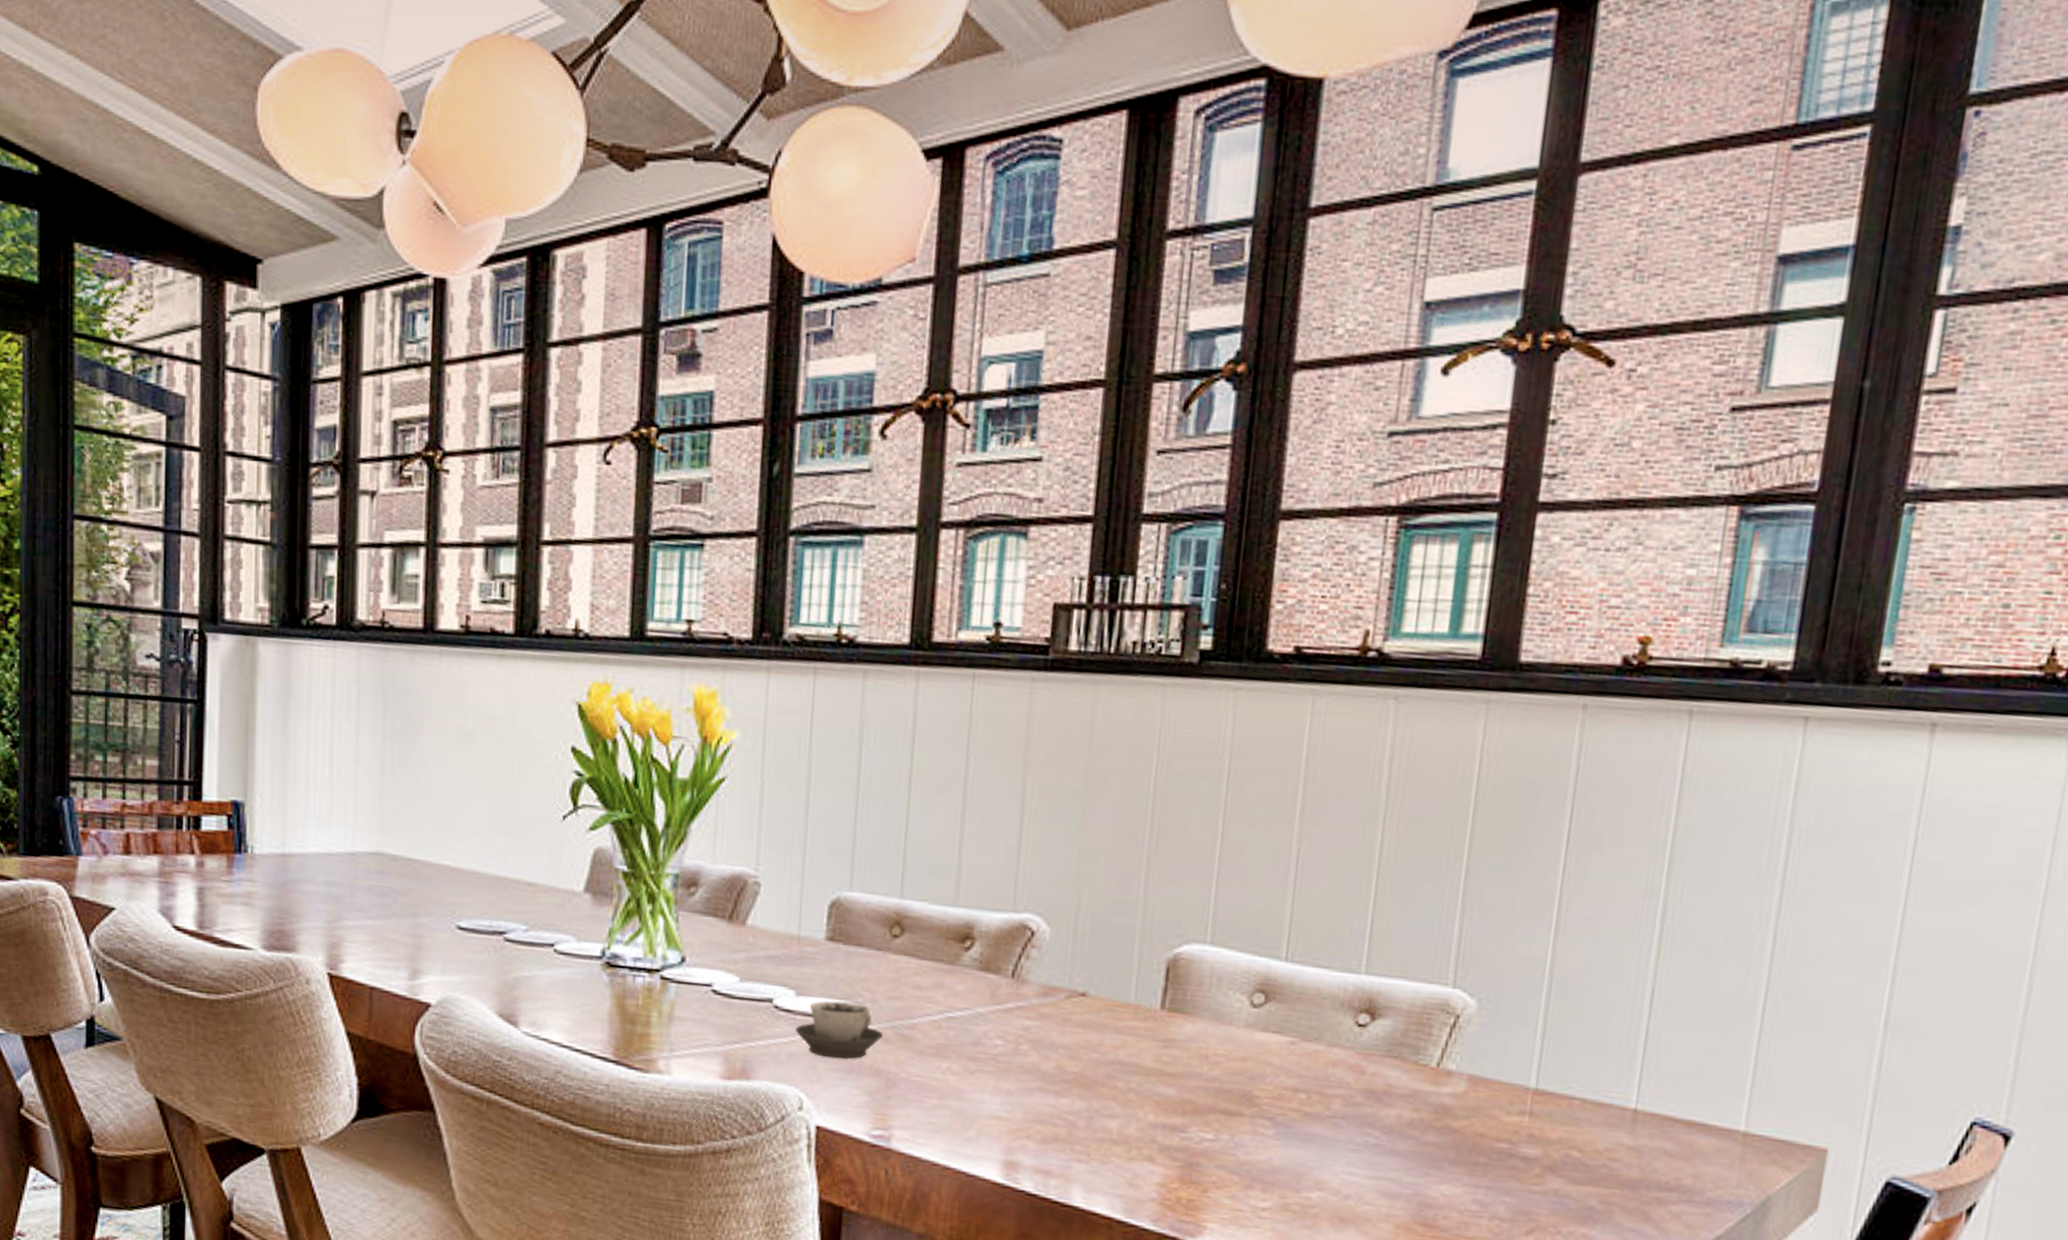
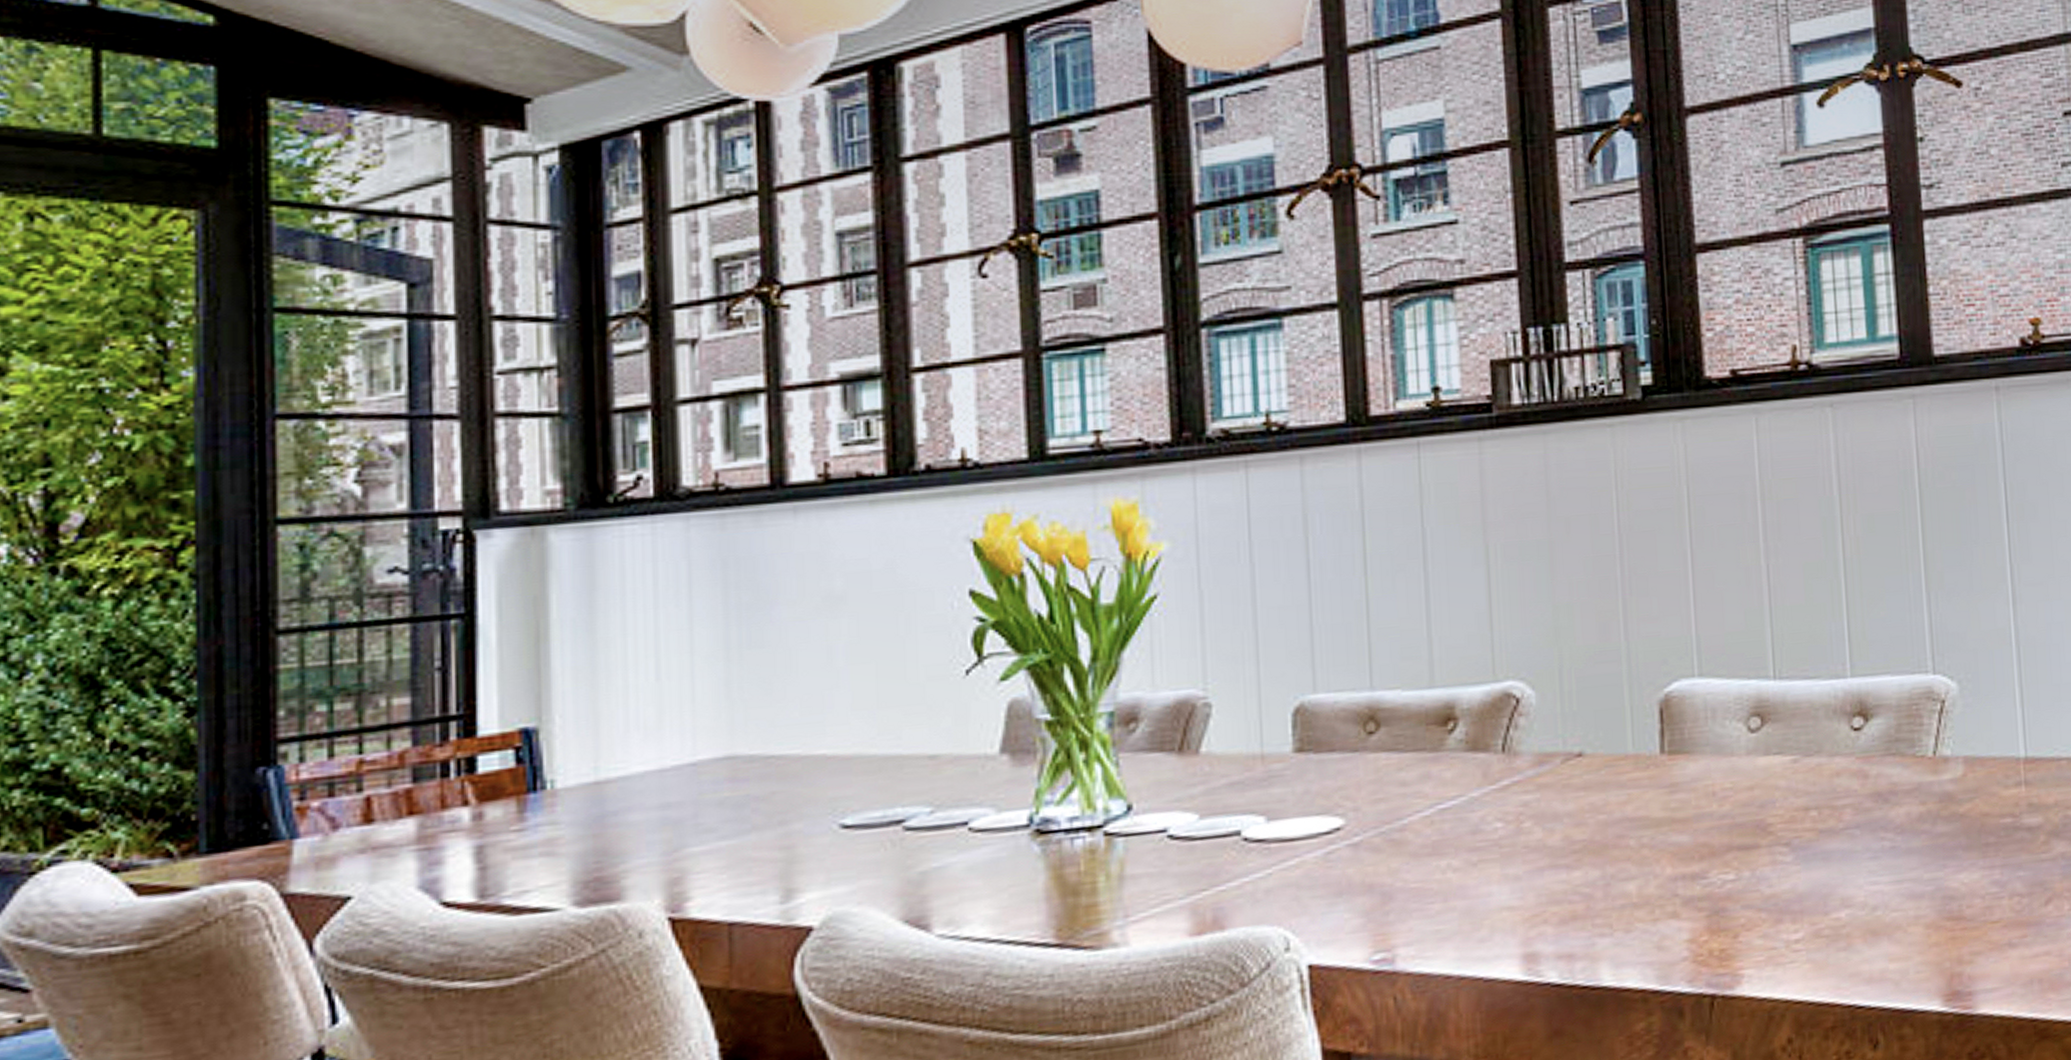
cup: present [794,1001,883,1060] -> none [1269,815,1371,884]

